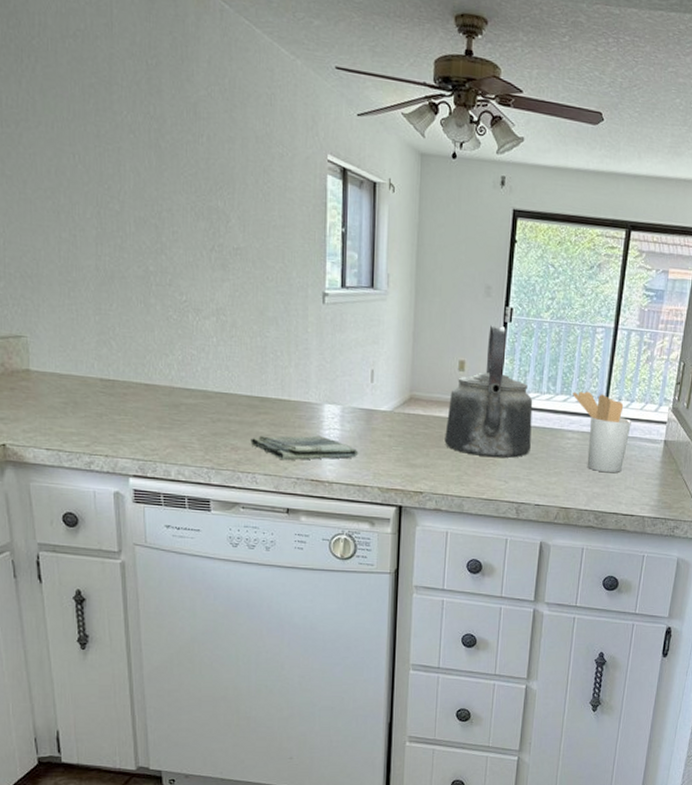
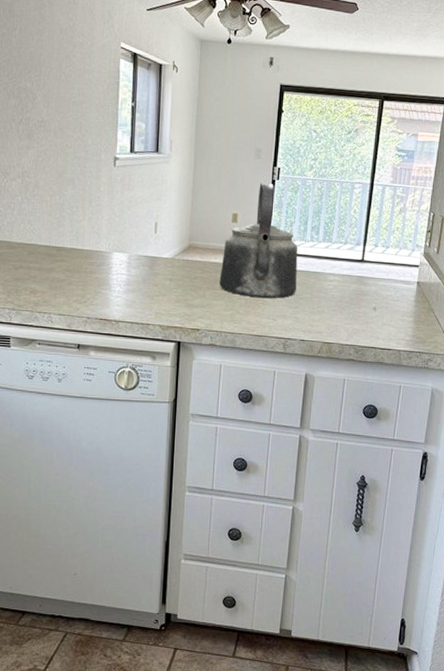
dish towel: present [251,435,359,460] -> none [48,280,143,302]
utensil holder: present [573,391,631,473] -> none [334,239,387,311]

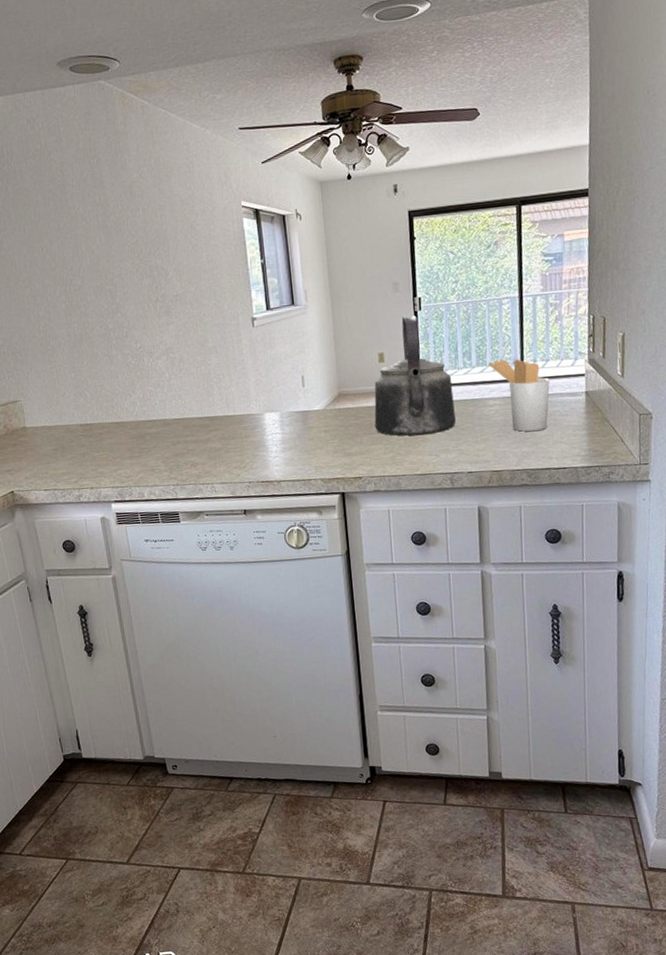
utensil holder: none [334,239,387,311] -> present [488,359,550,432]

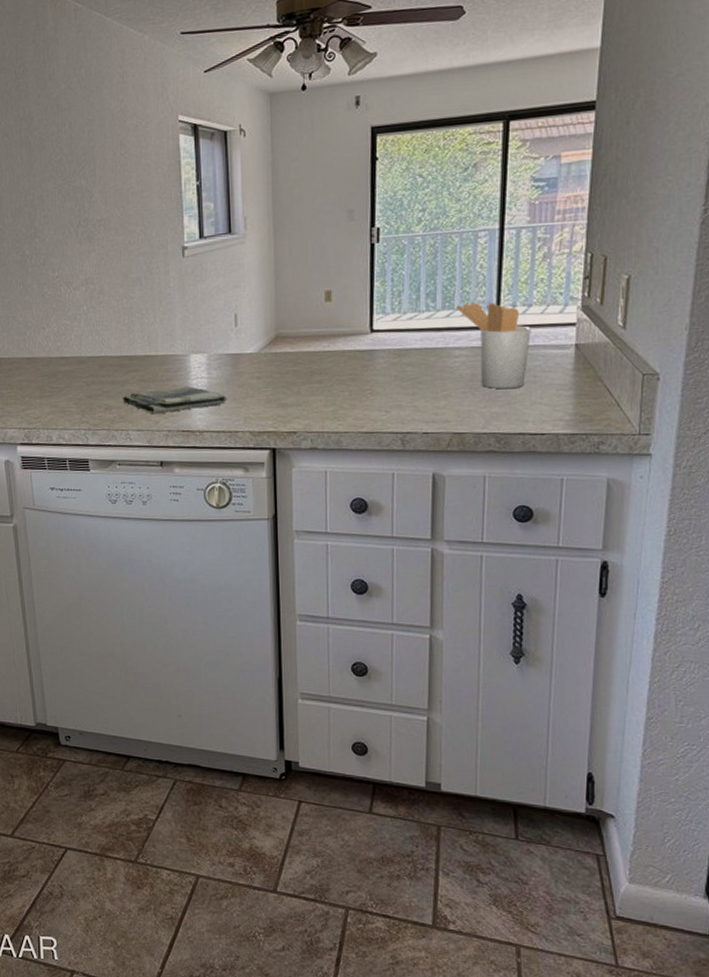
dish towel: none [206,441,300,468] -> present [123,386,227,415]
kettle: present [374,315,456,436] -> none [315,248,412,387]

